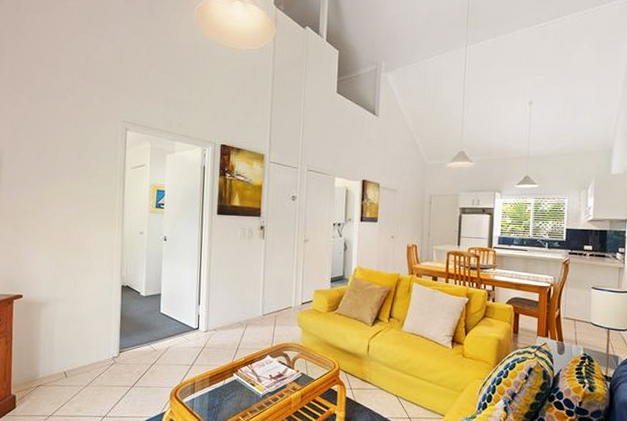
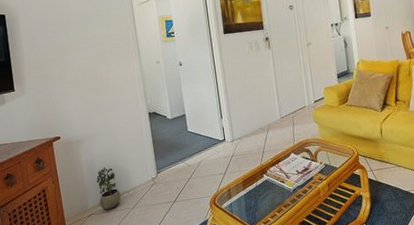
potted plant: none [52,336,76,385] -> present [96,167,121,211]

